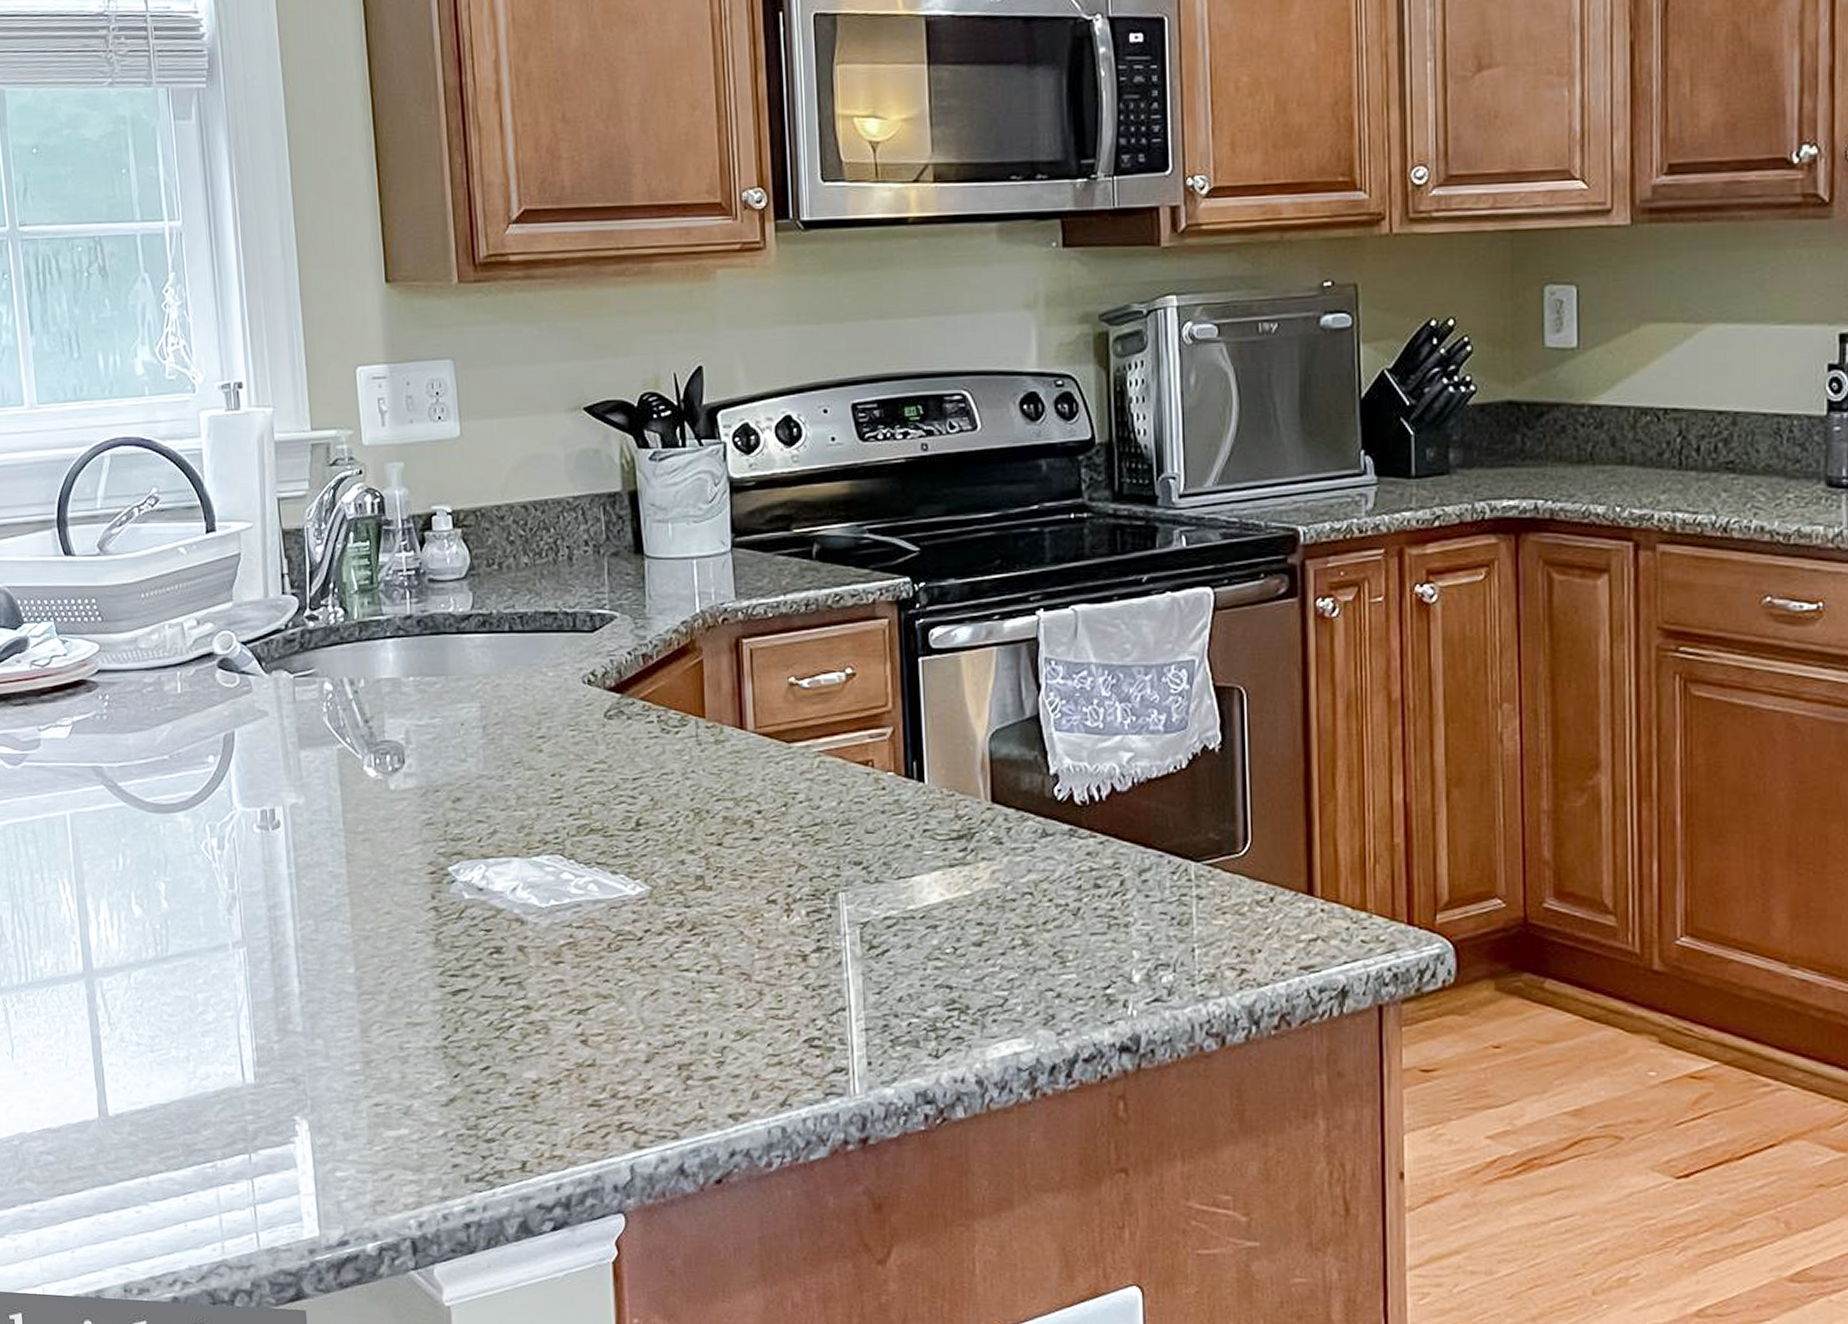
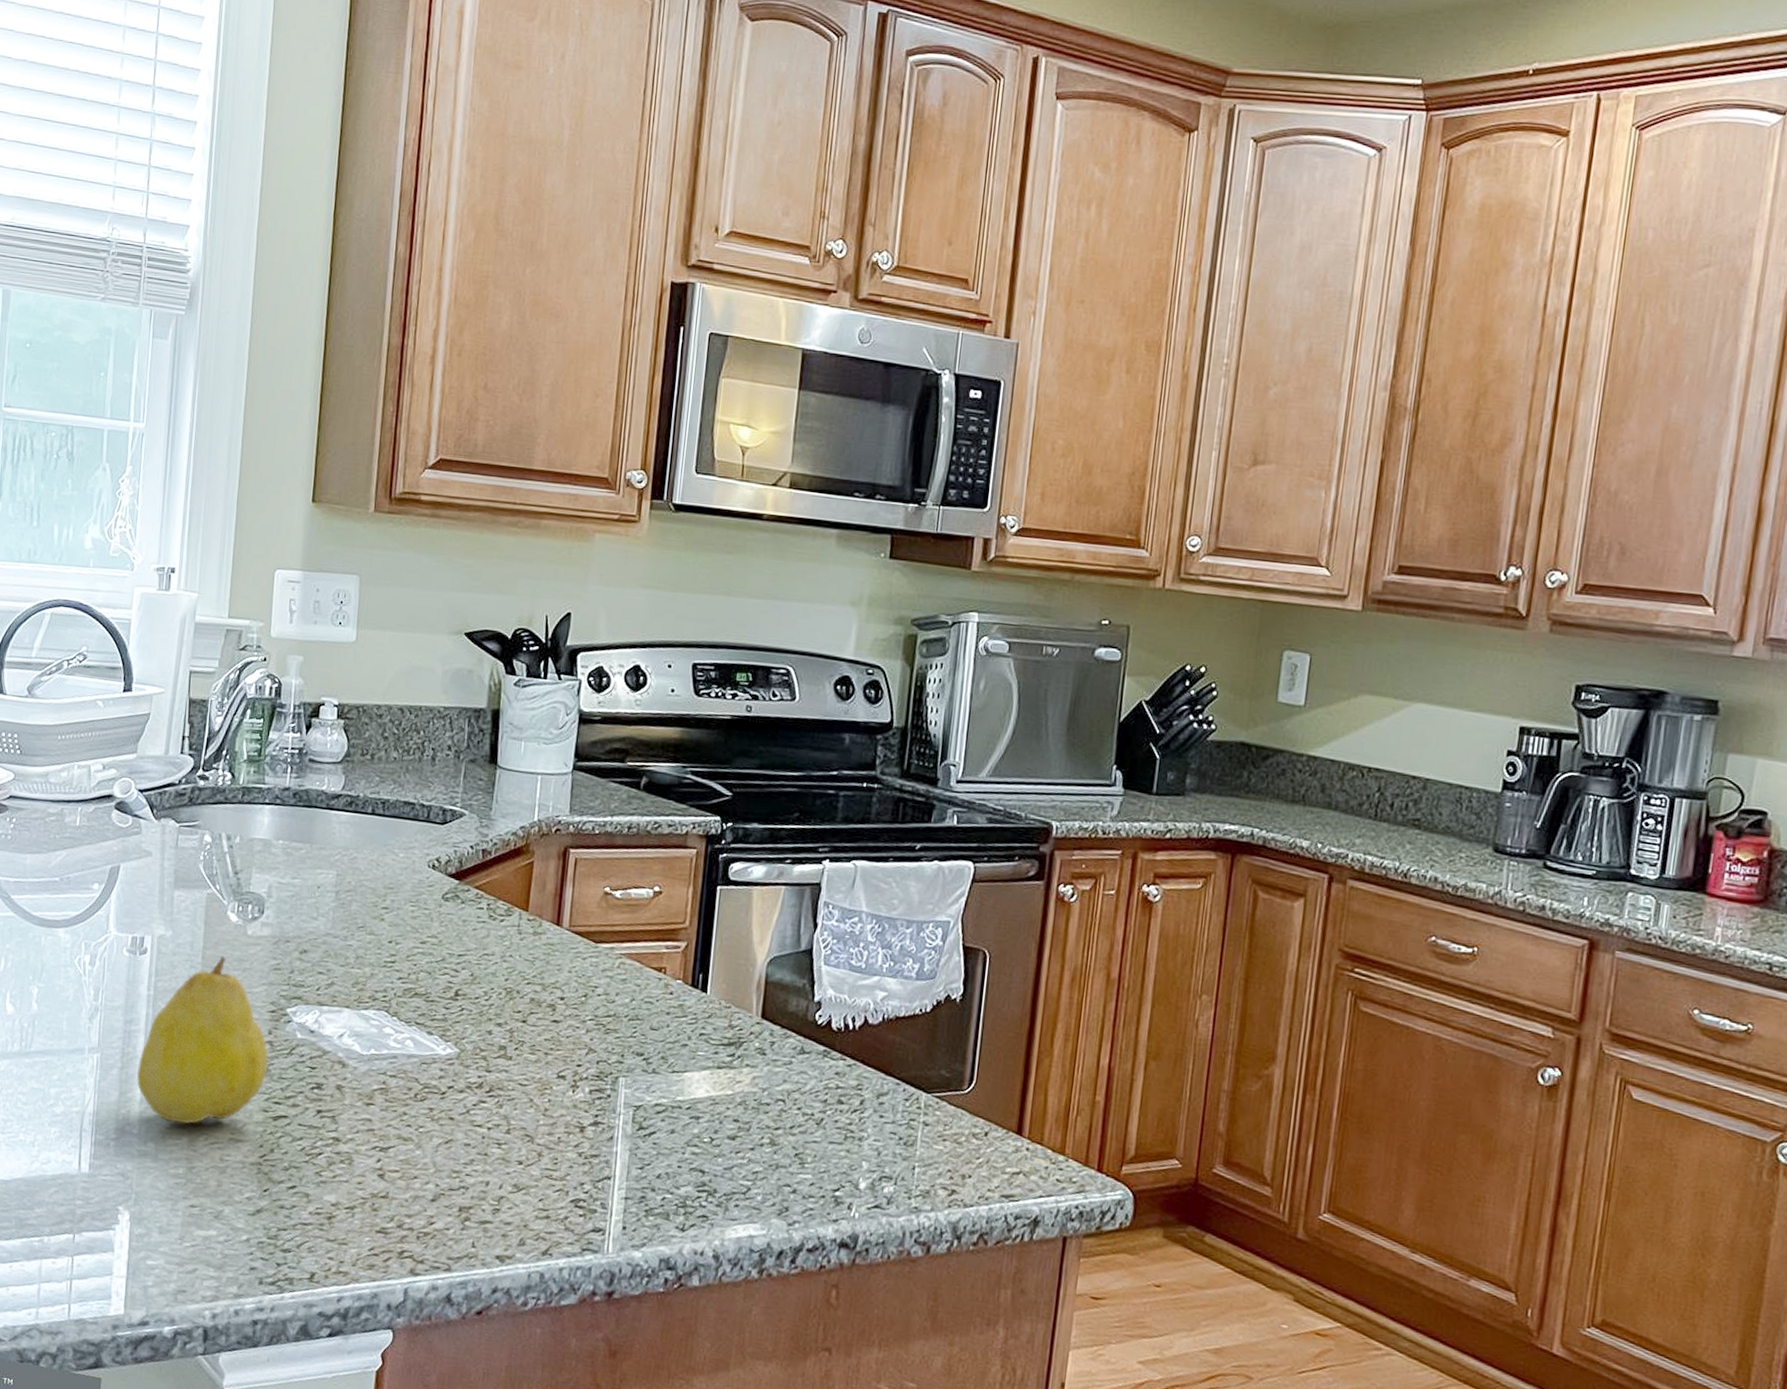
fruit: none [291,817,437,1015] -> present [137,955,269,1124]

